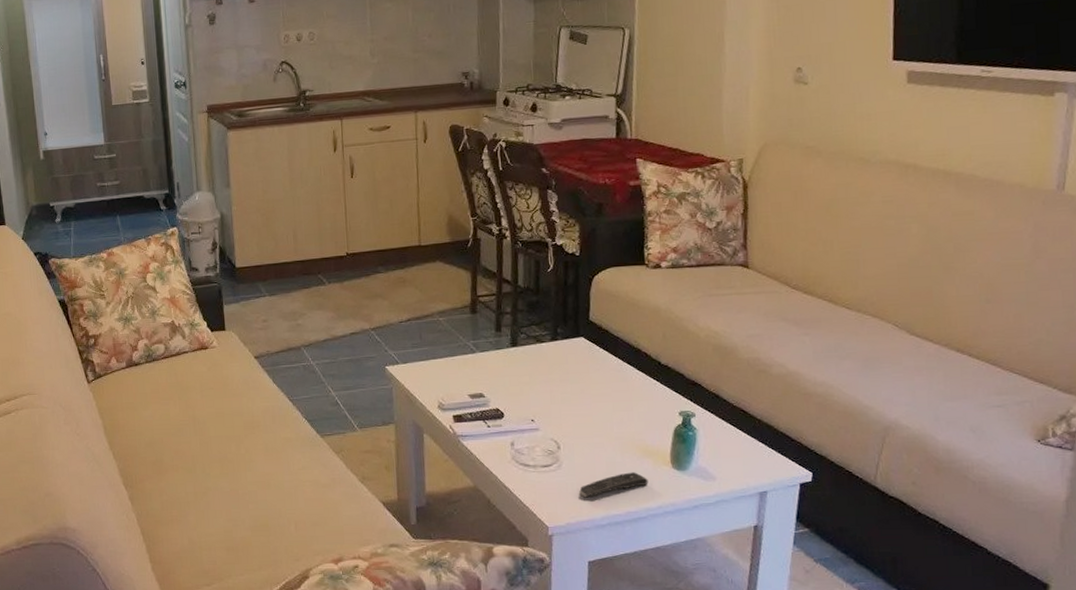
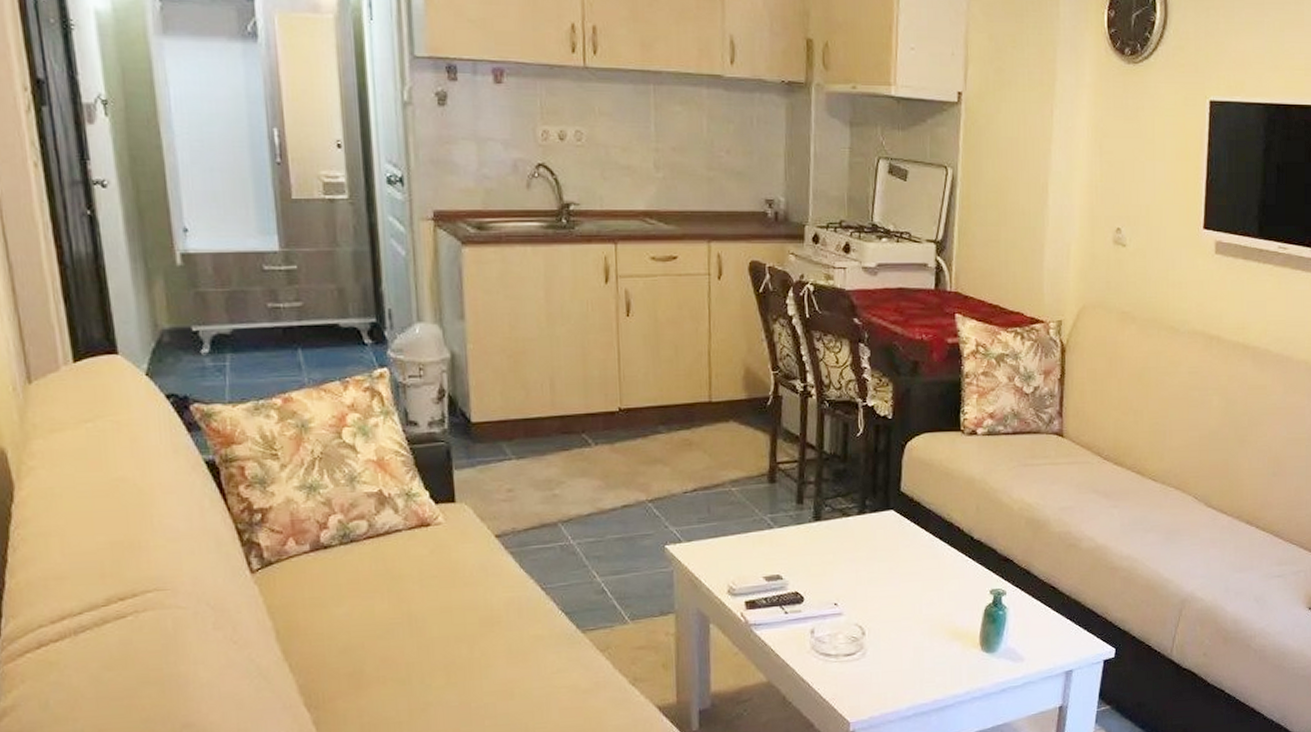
remote control: present [579,472,648,498] -> none [884,657,957,688]

